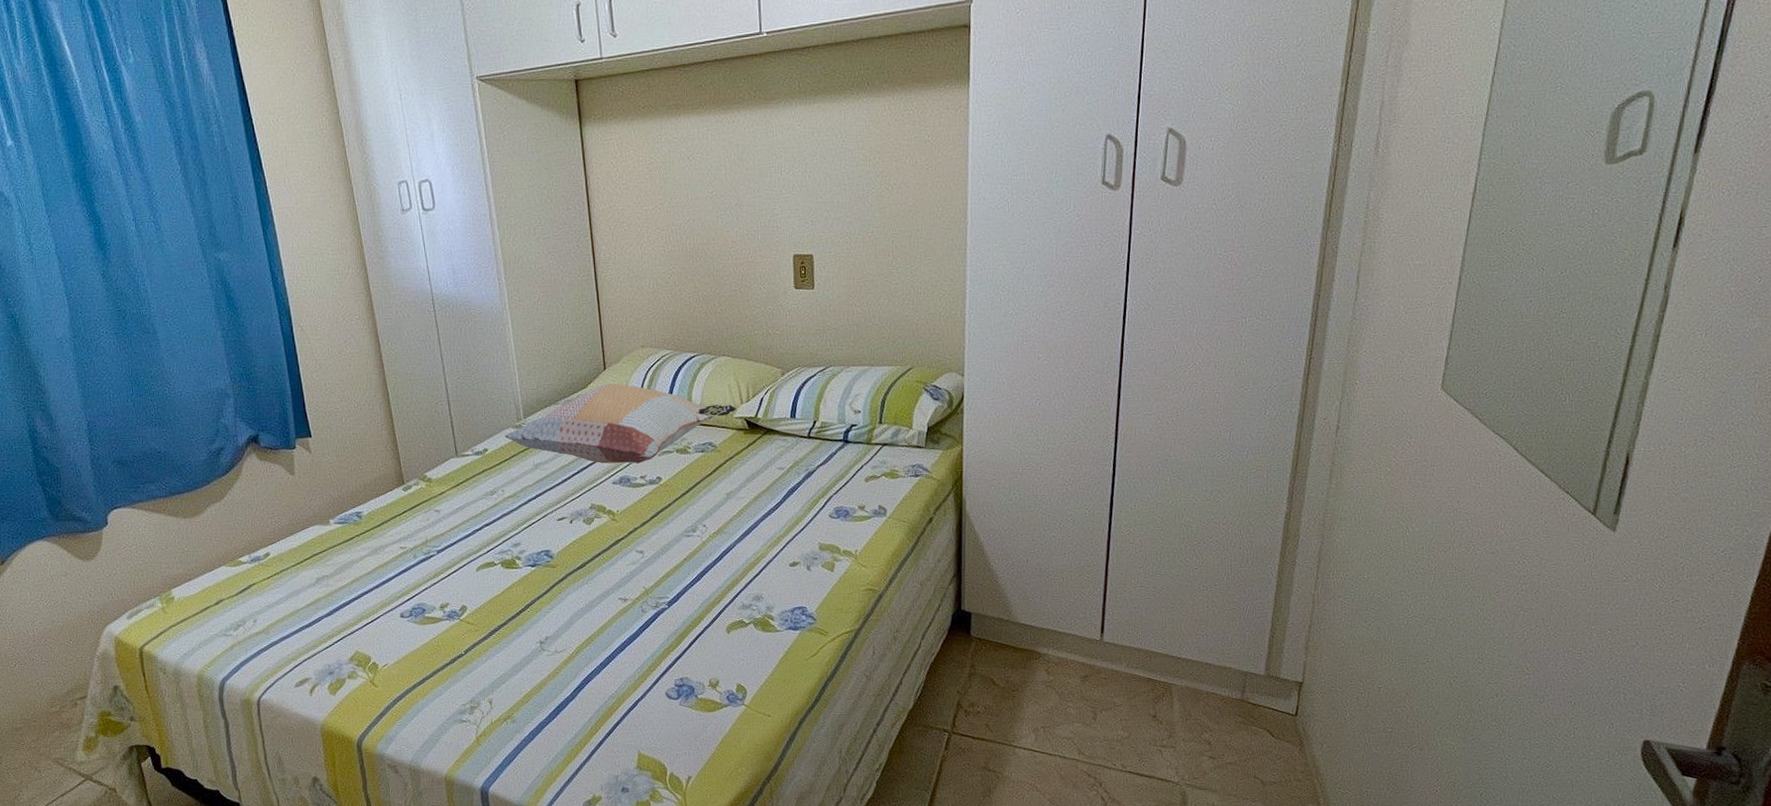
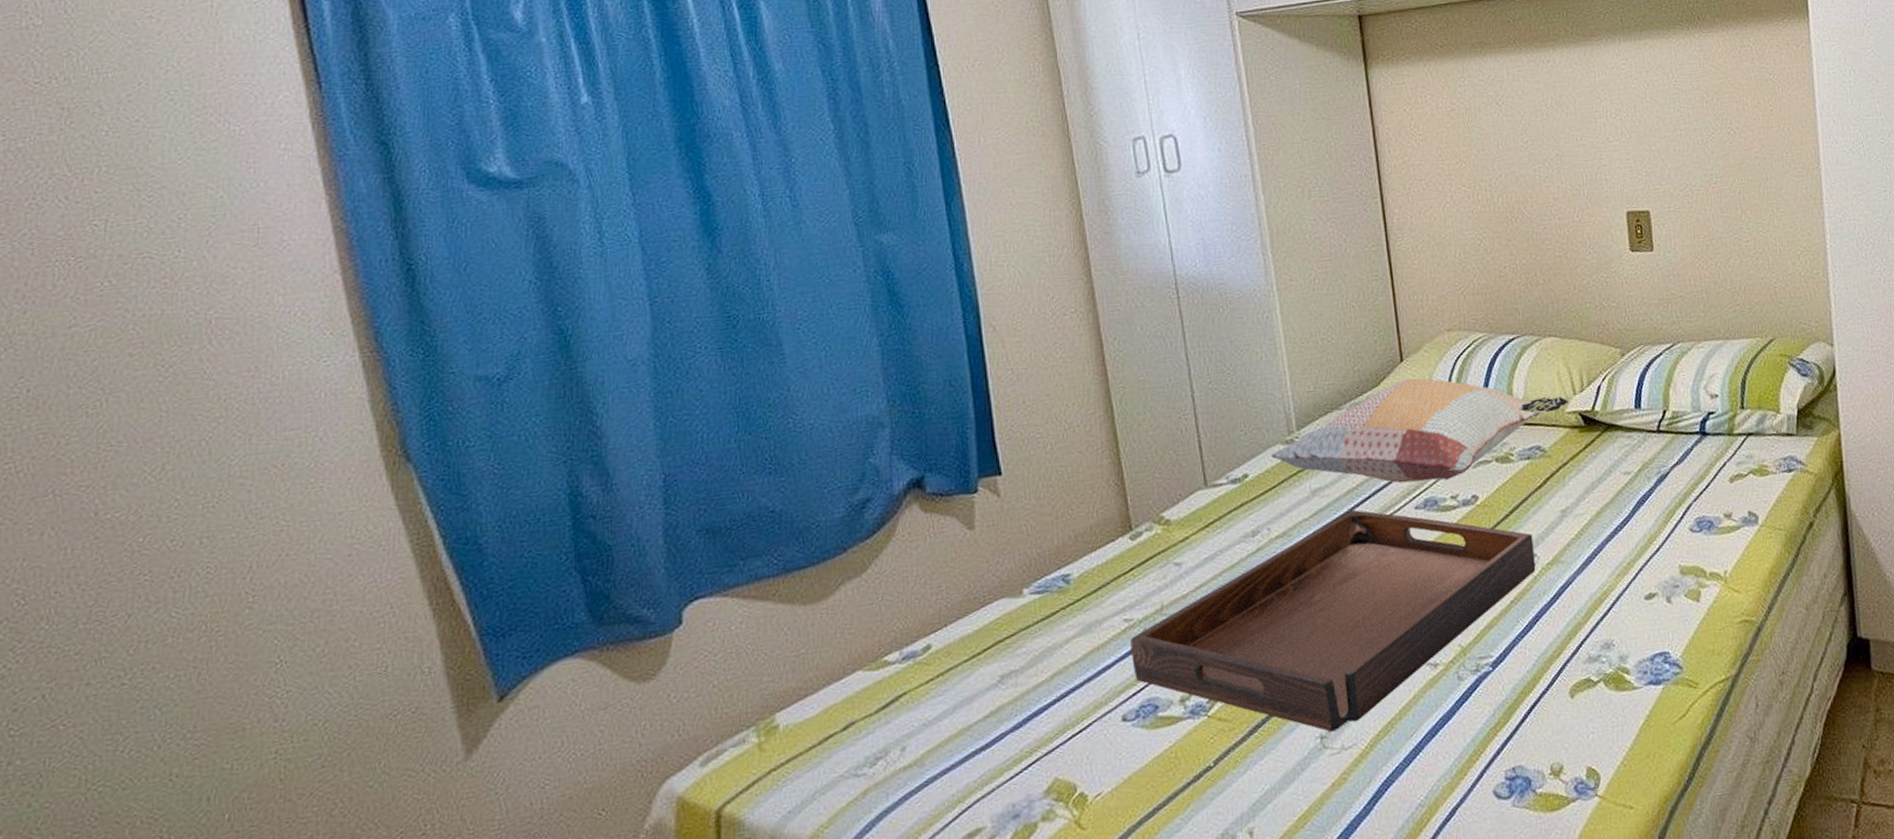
serving tray: none [405,481,705,639] -> present [1130,509,1536,732]

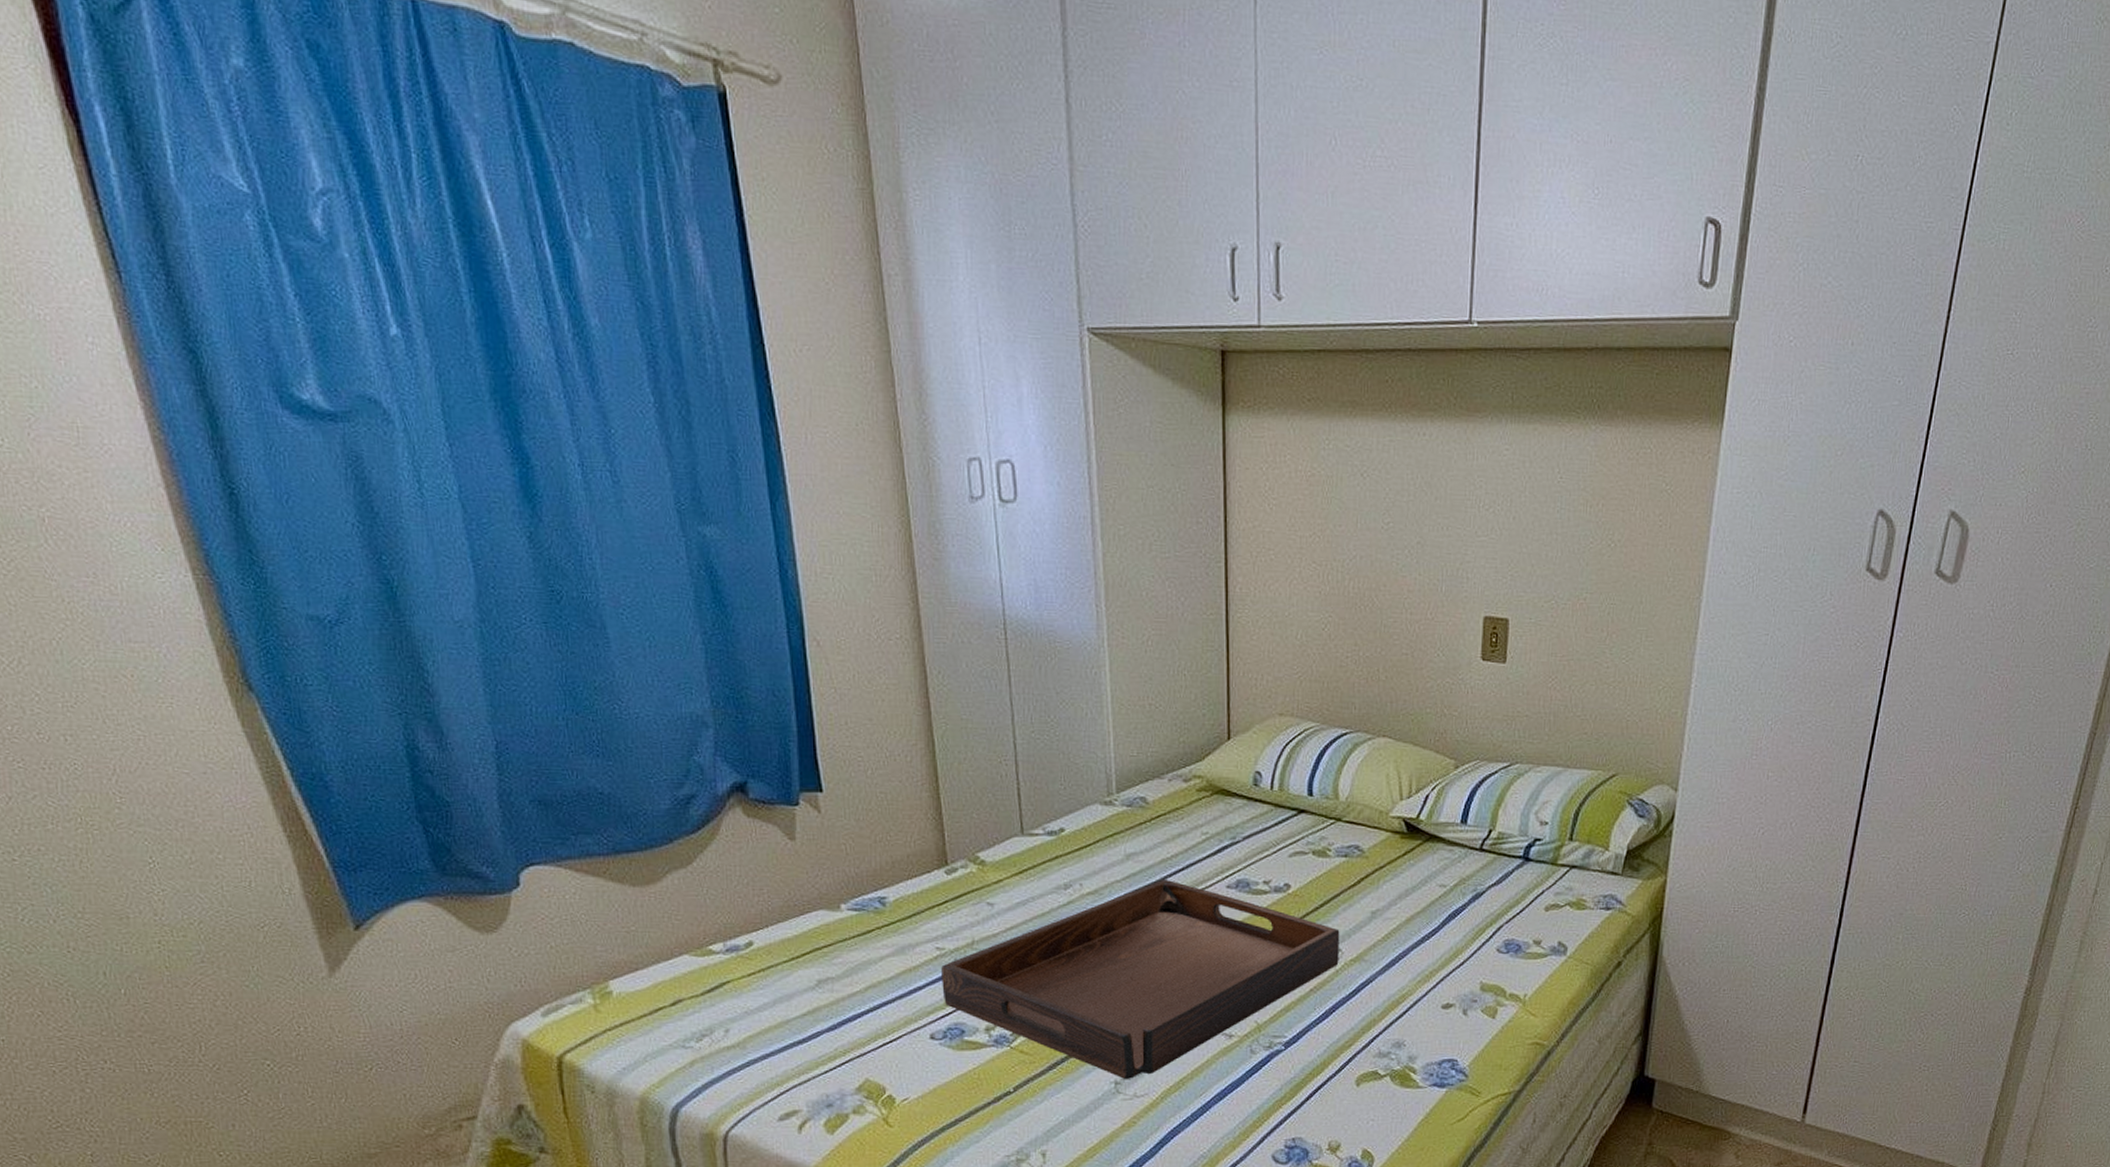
decorative pillow: present [1271,378,1568,484] -> none [1089,757,1394,864]

